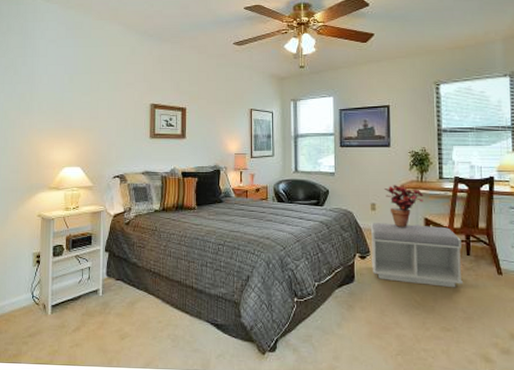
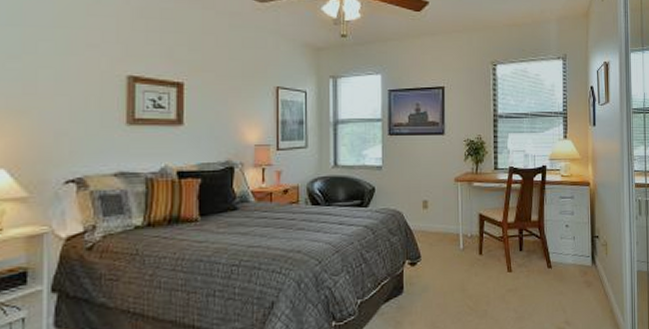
bench: present [370,223,463,288] -> none [421,221,515,288]
potted plant: present [384,185,424,227] -> none [437,178,479,226]

